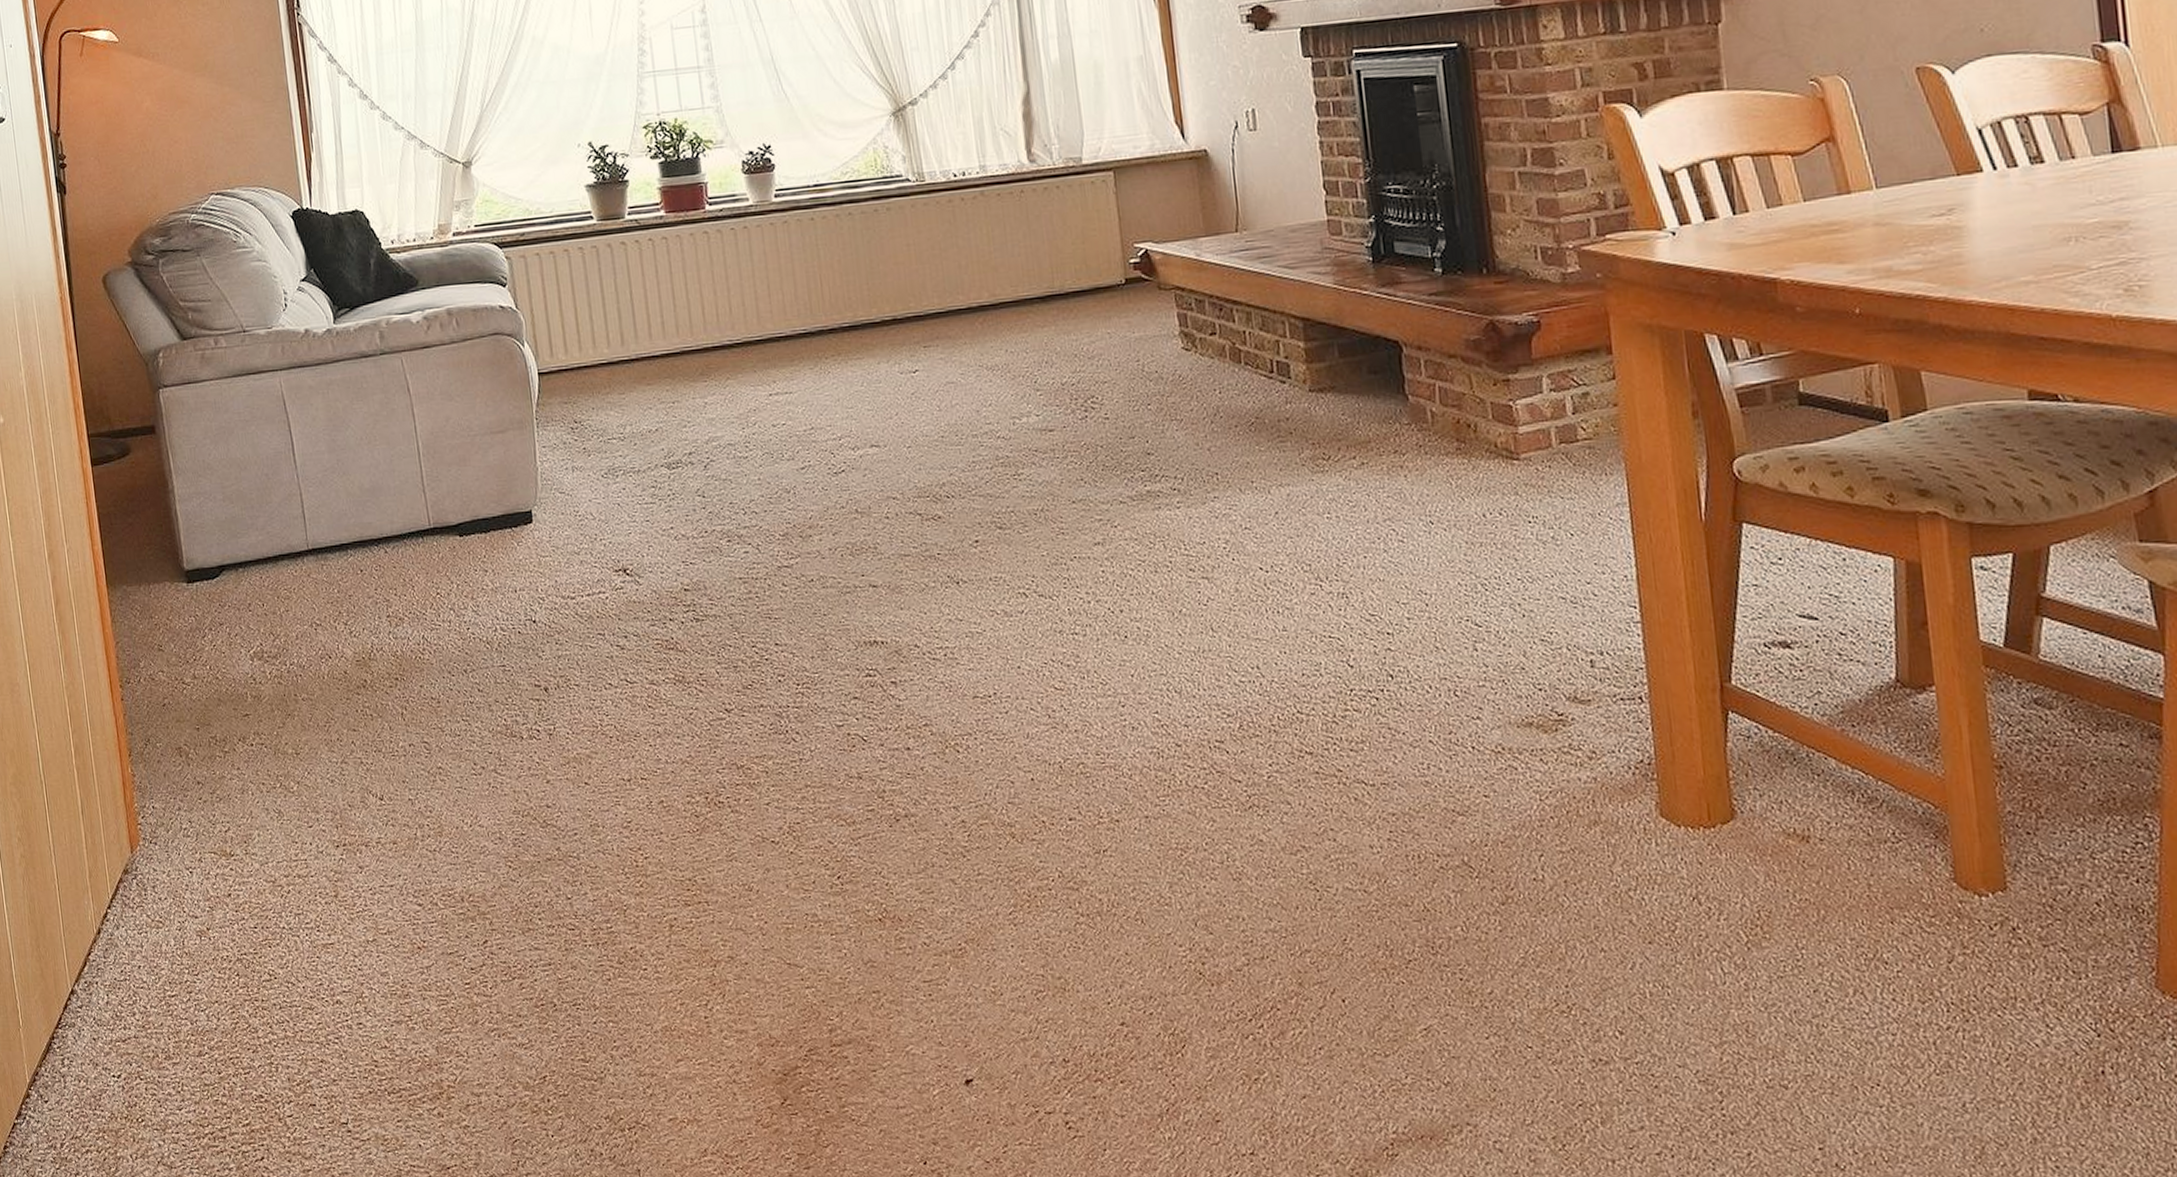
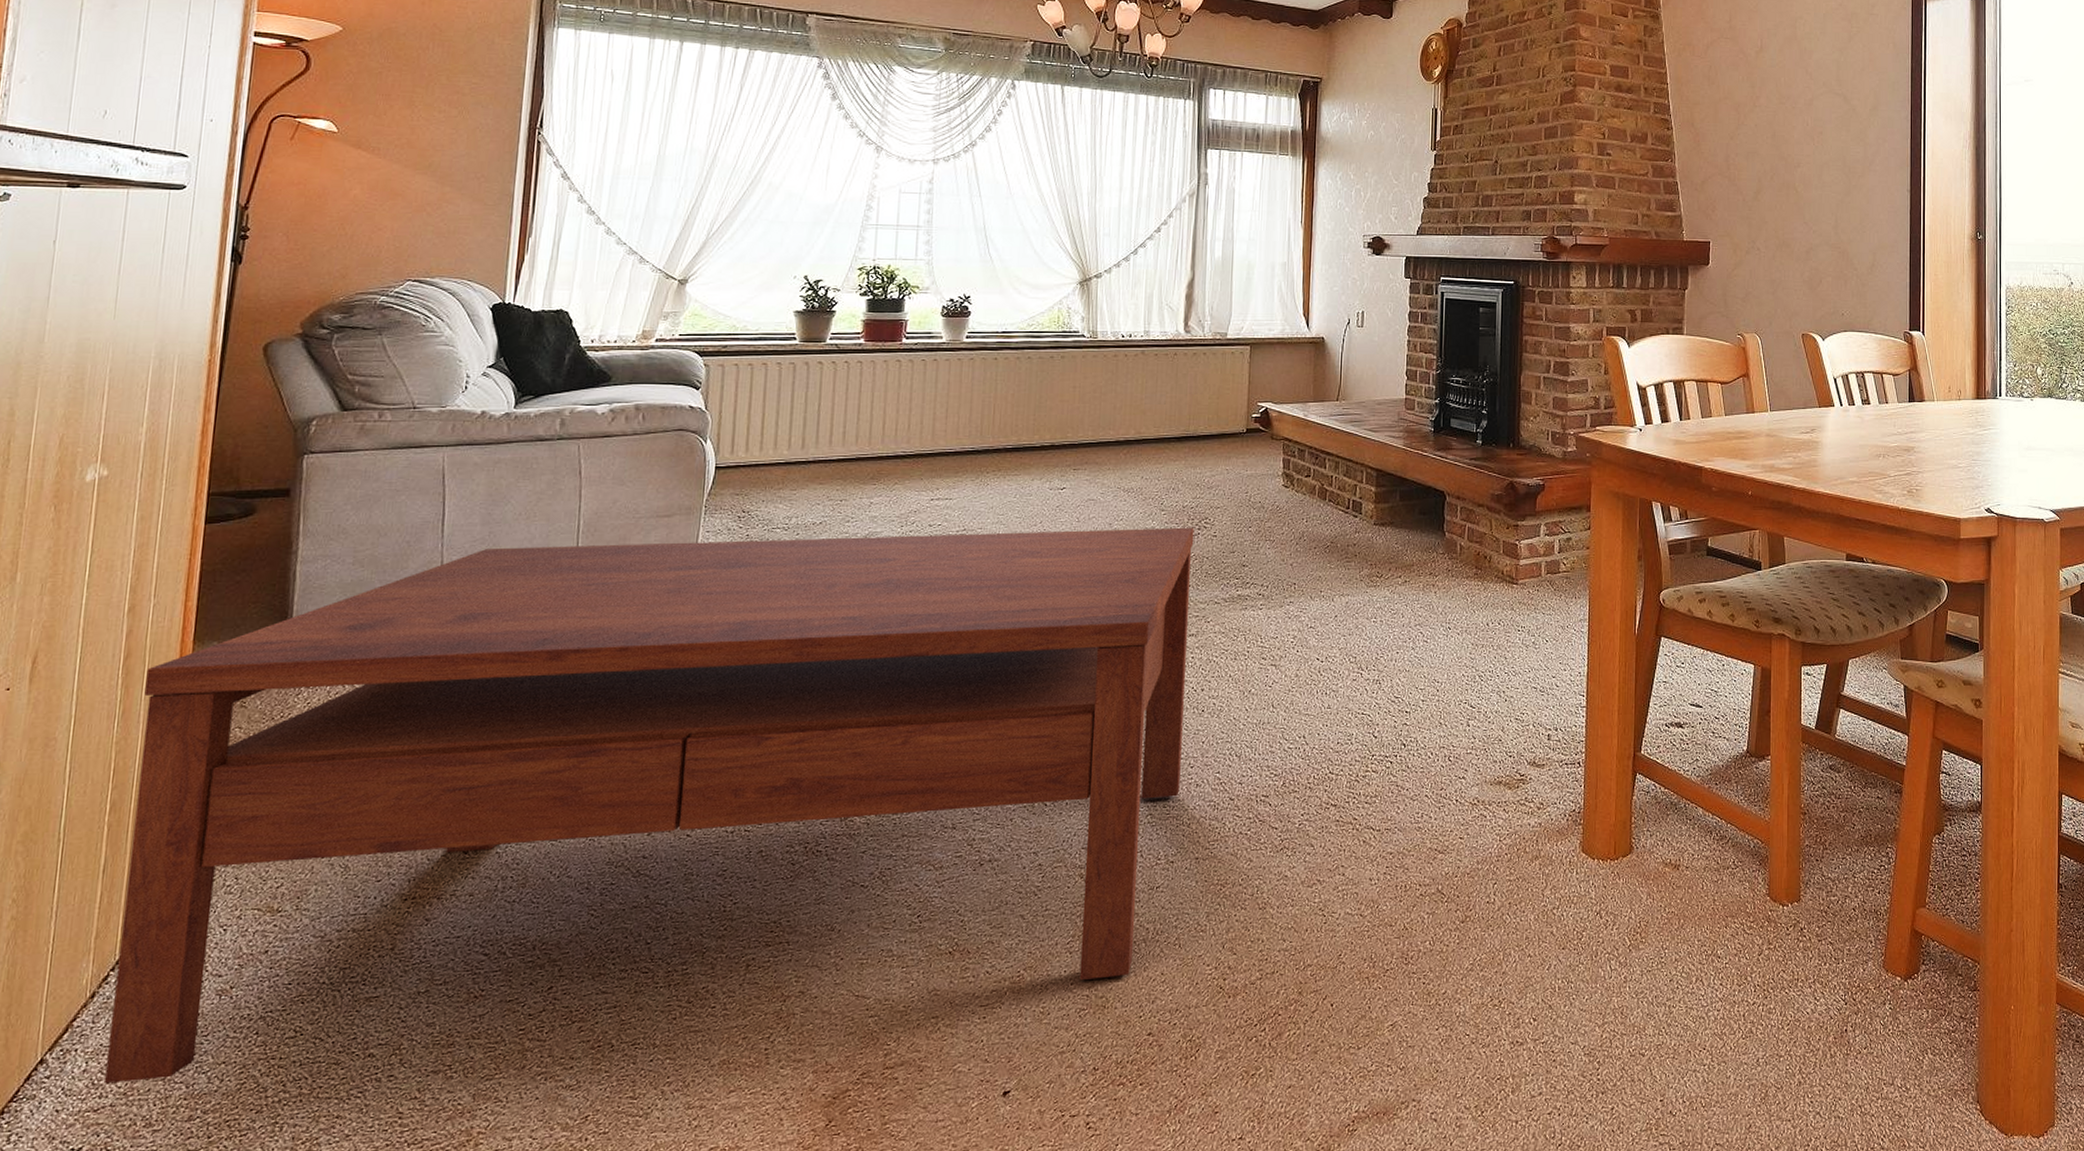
coffee table: none [75,408,1113,1017] -> present [105,527,1195,1084]

